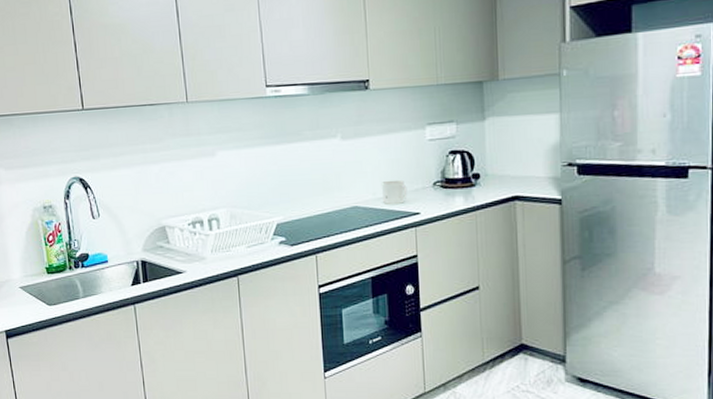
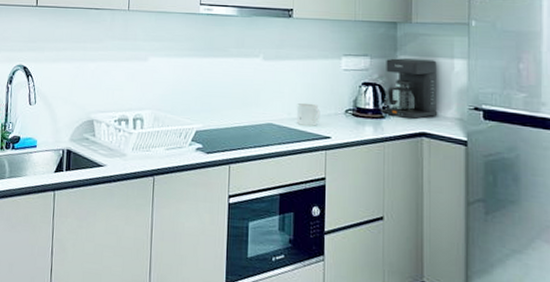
coffee maker: none [469,118,531,183] -> present [380,58,438,119]

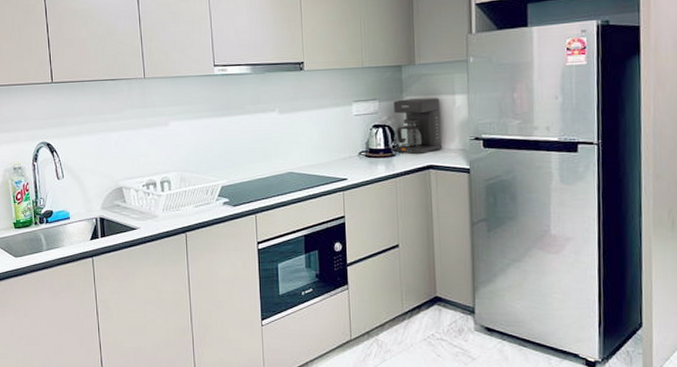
mug: present [296,102,321,127] -> none [313,149,336,172]

